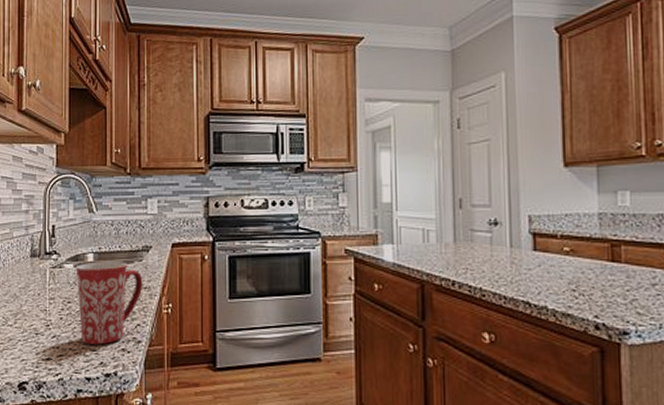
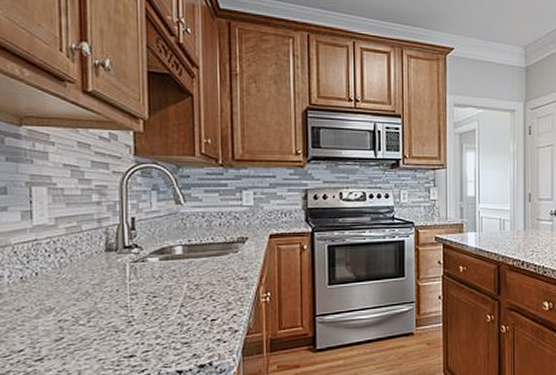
mug: present [75,262,143,345] -> none [161,254,239,338]

